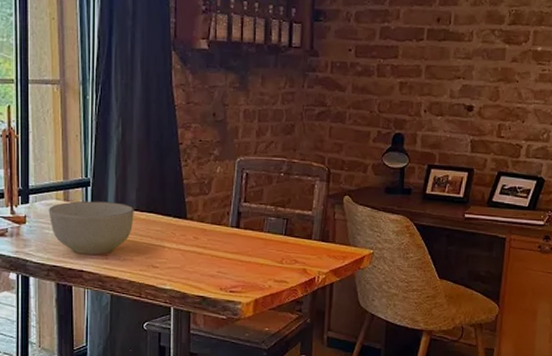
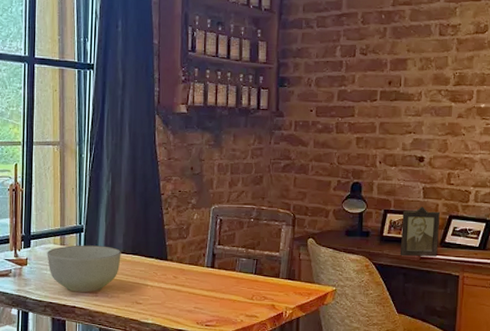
photo frame: none [443,161,489,217] -> present [399,206,441,257]

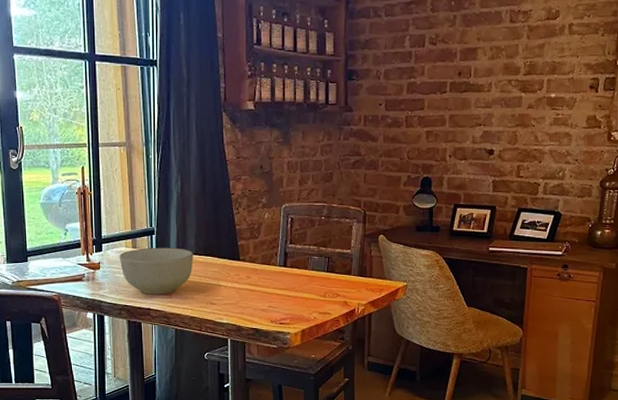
photo frame: present [399,206,441,257] -> none [469,200,510,250]

